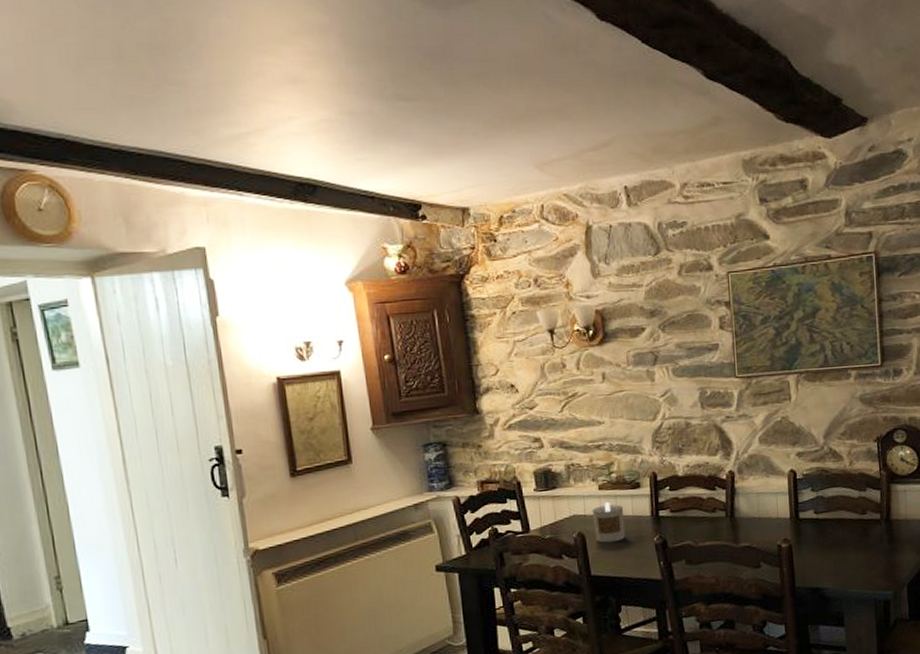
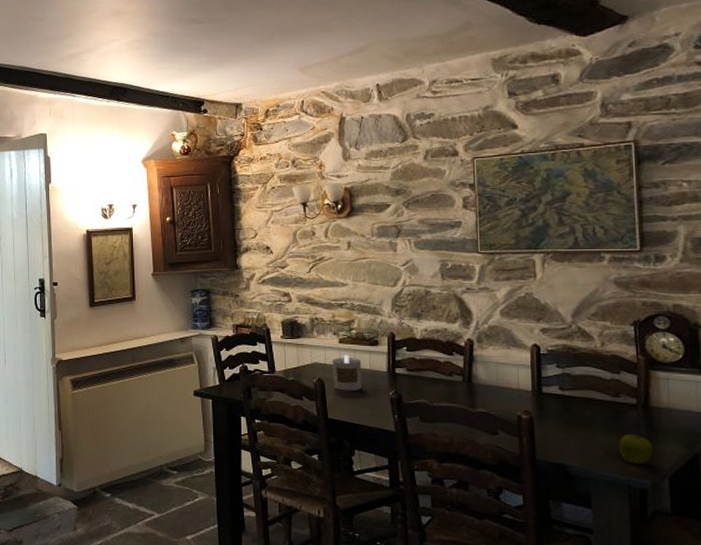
fruit: none [866,548,894,578] -> present [619,434,653,464]

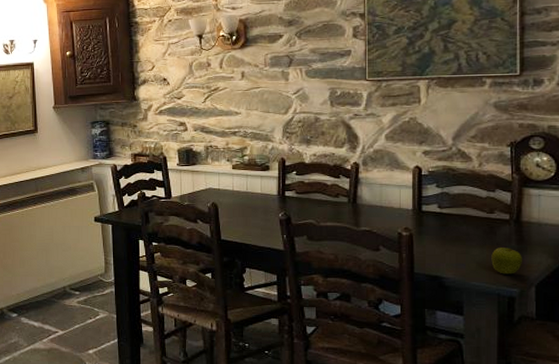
candle: present [332,354,362,391] -> none [225,179,254,214]

